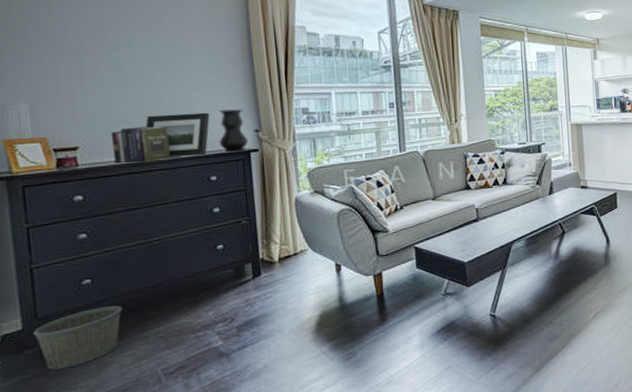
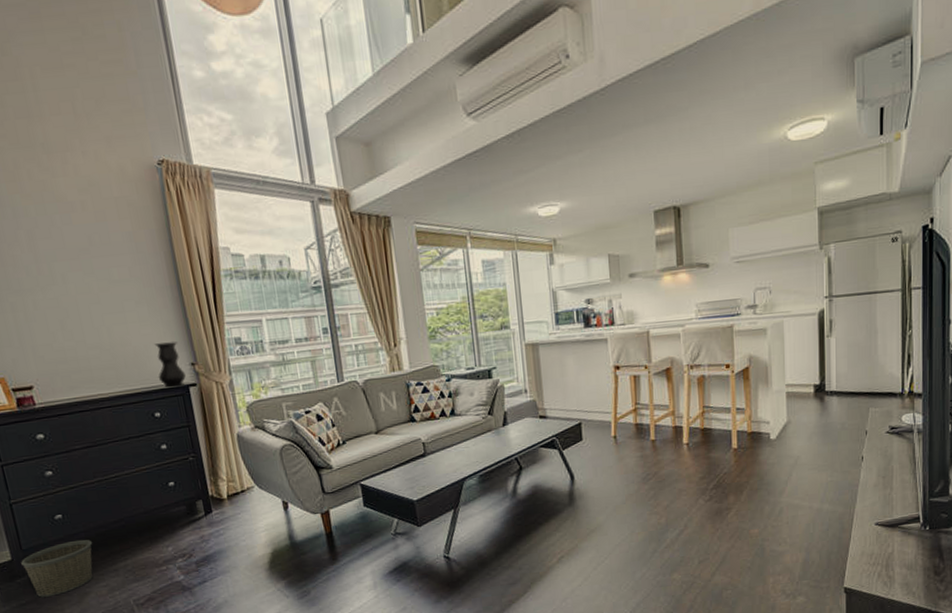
books: present [110,126,170,164] -> none [59,362,116,402]
picture frame: present [145,112,210,158] -> none [88,346,149,395]

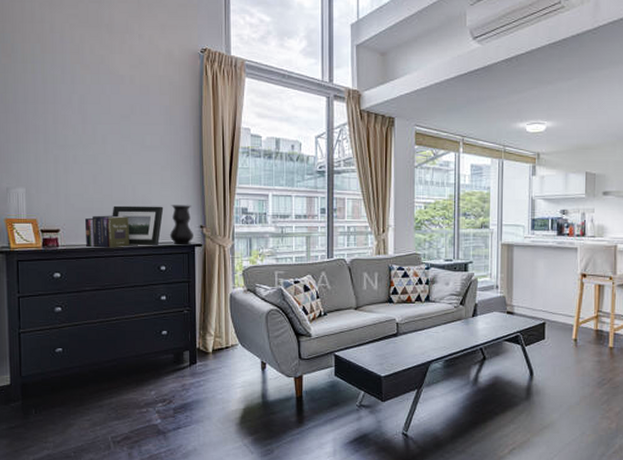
basket: present [21,539,93,597] -> none [18,373,85,423]
books: none [59,362,116,402] -> present [84,215,129,248]
picture frame: none [88,346,149,395] -> present [112,205,164,246]

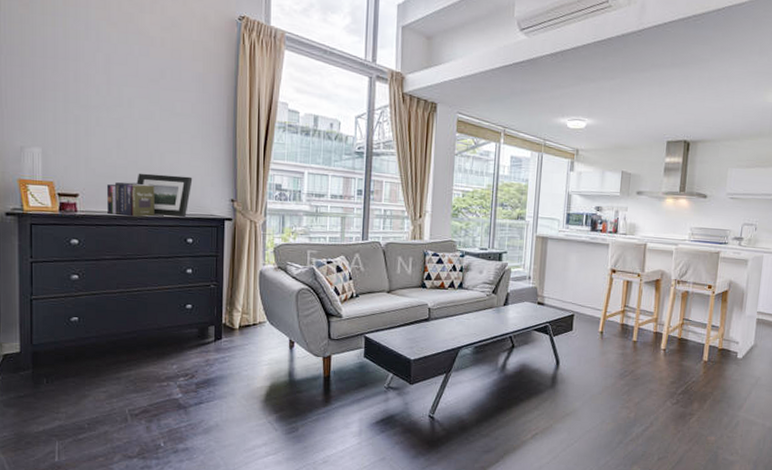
vase: present [169,205,193,246] -> none [198,176,223,219]

